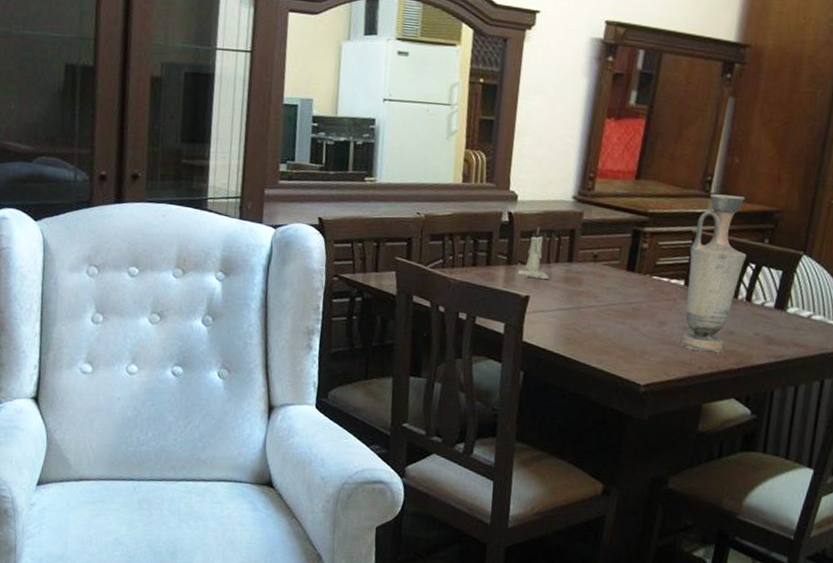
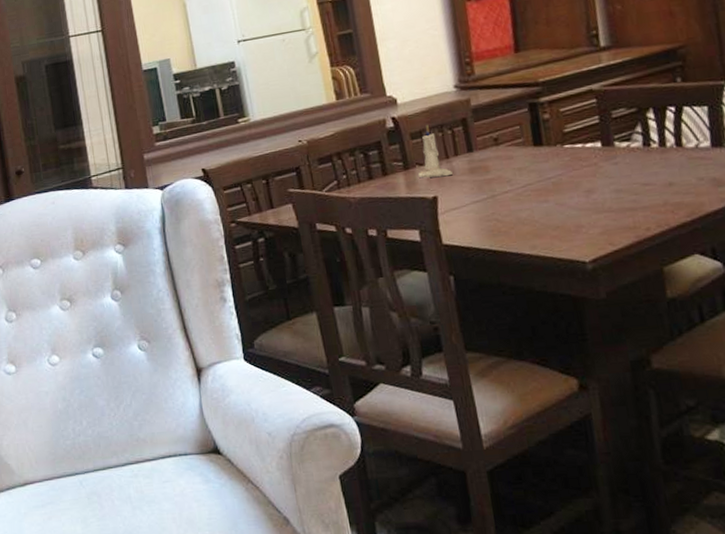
vase: present [680,194,747,353] -> none [595,41,668,213]

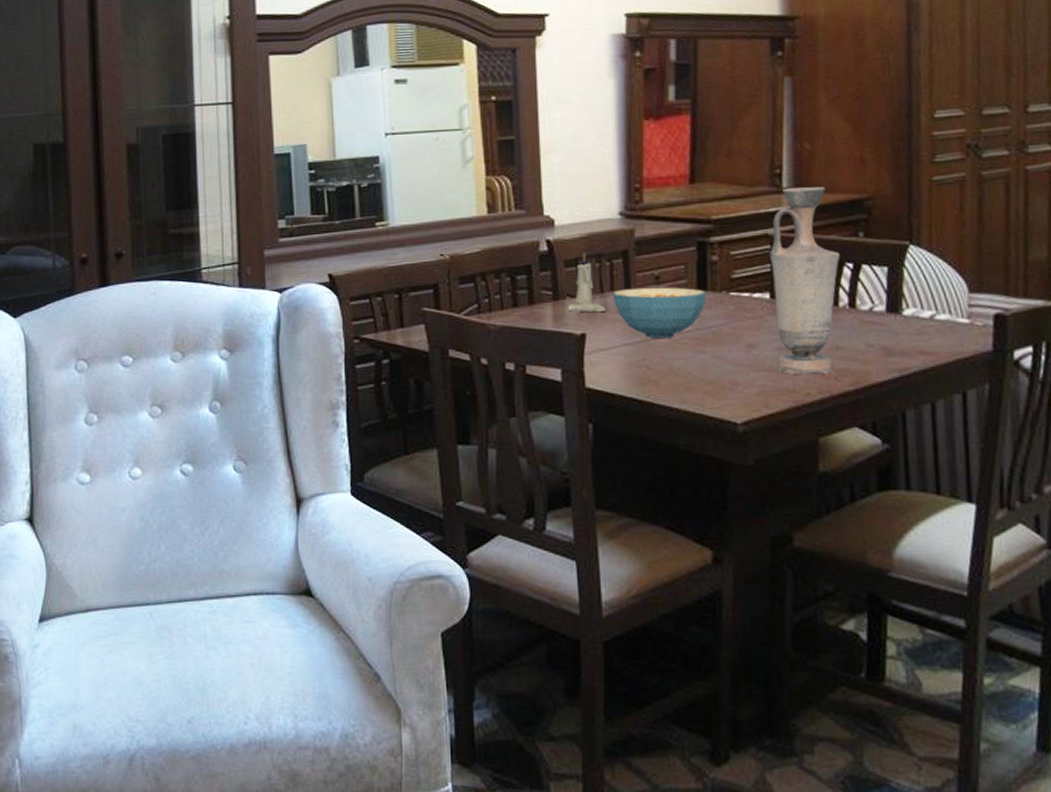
cereal bowl: none [457,145,543,194] -> present [612,287,707,338]
vase: none [595,41,668,213] -> present [769,187,841,375]

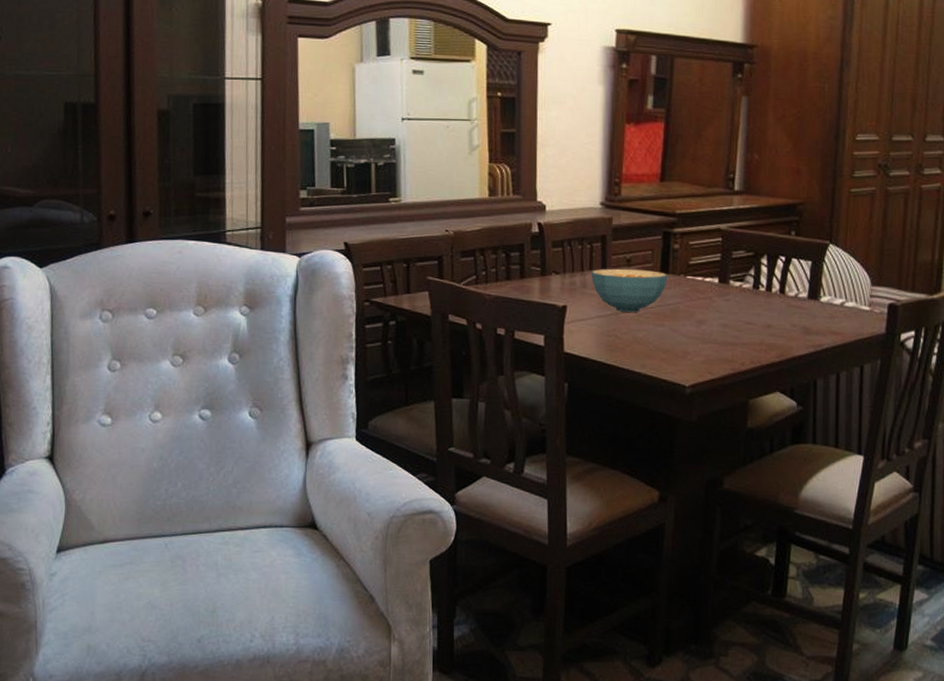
candle: present [567,252,605,313] -> none [552,235,584,288]
vase: present [769,187,841,375] -> none [720,191,776,348]

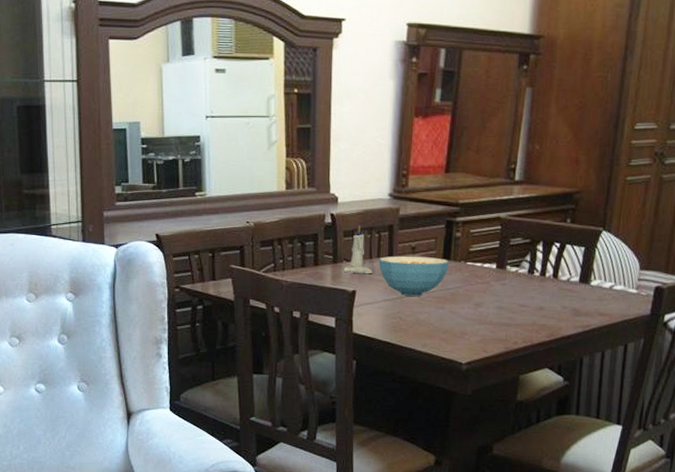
candle: none [552,235,584,288] -> present [343,225,372,274]

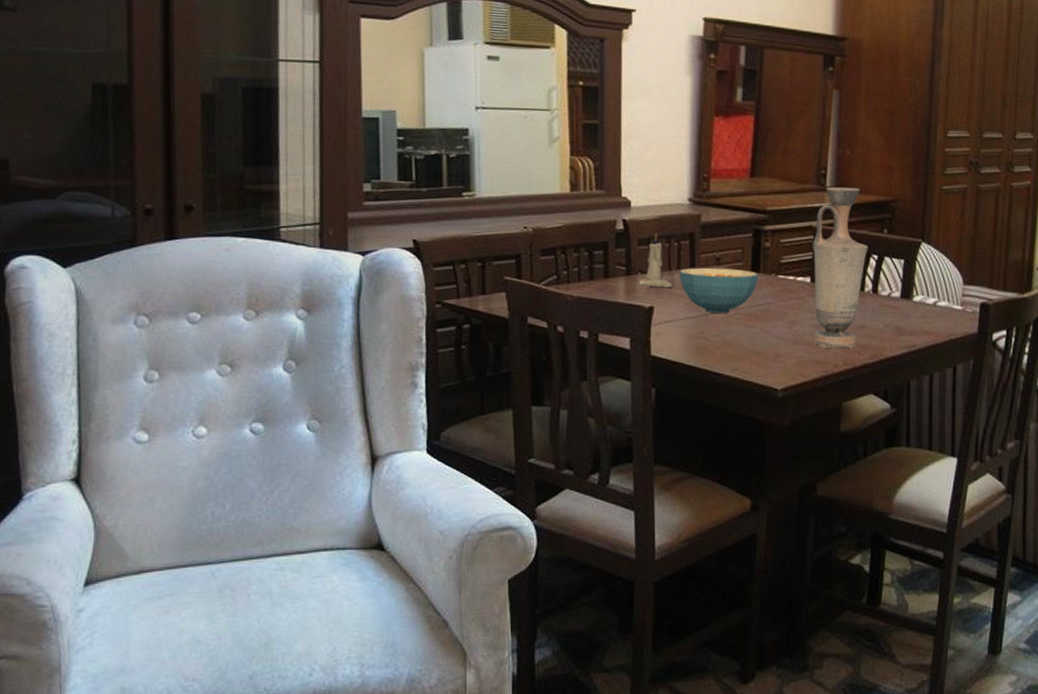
vase: none [496,181,552,329] -> present [812,187,868,349]

